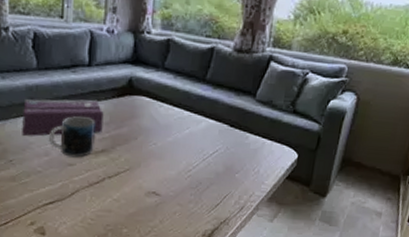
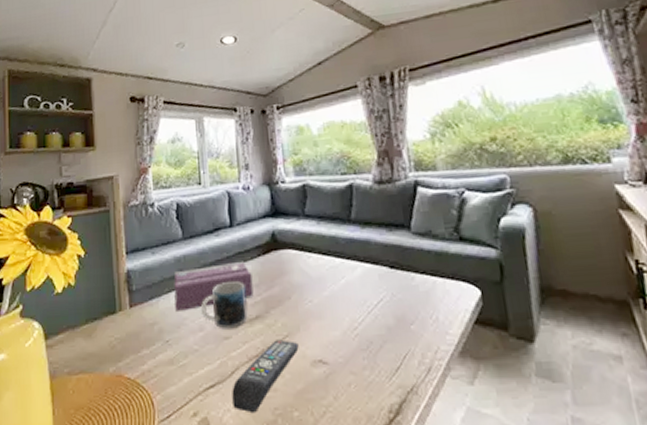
remote control: none [69,171,137,227] -> present [232,339,299,414]

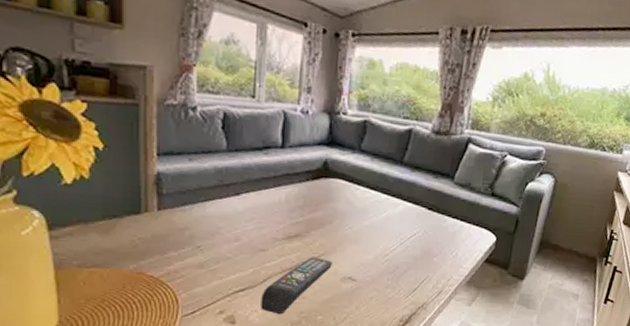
tissue box: present [174,261,254,311] -> none [211,182,298,221]
mug: present [201,280,248,329] -> none [240,199,289,243]

